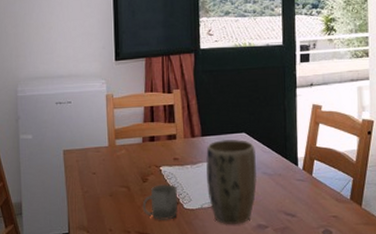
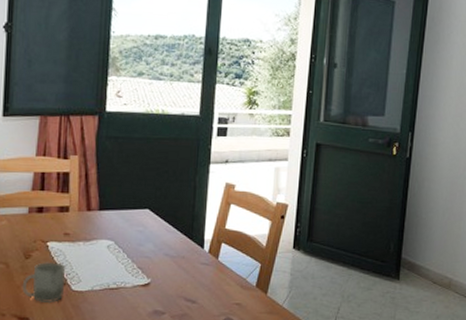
plant pot: present [205,139,258,225] -> none [100,214,159,310]

